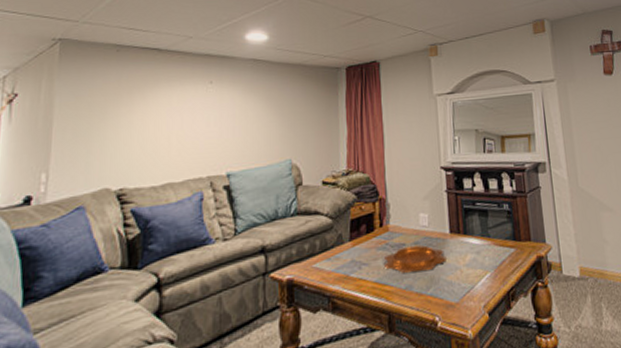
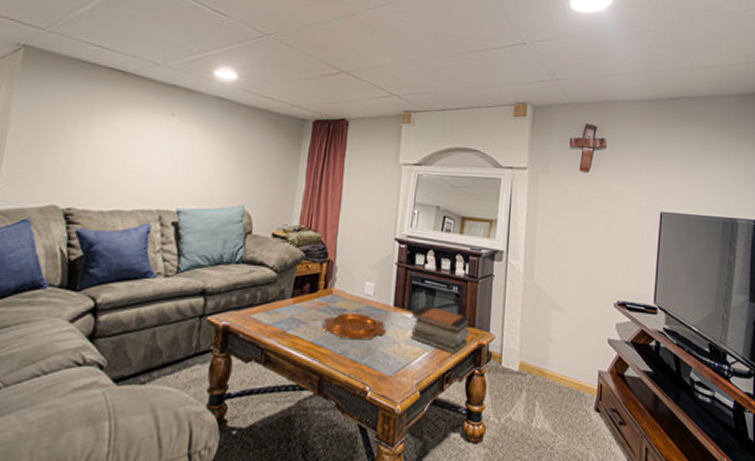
book stack: none [467,226,526,271] -> present [411,305,471,354]

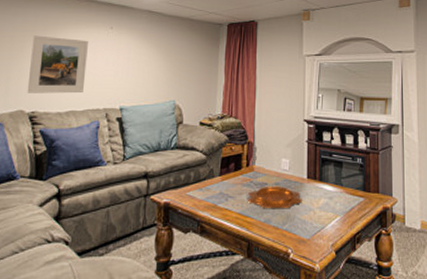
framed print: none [62,116,143,190] -> present [27,35,88,94]
book stack: present [411,305,471,354] -> none [323,176,375,218]

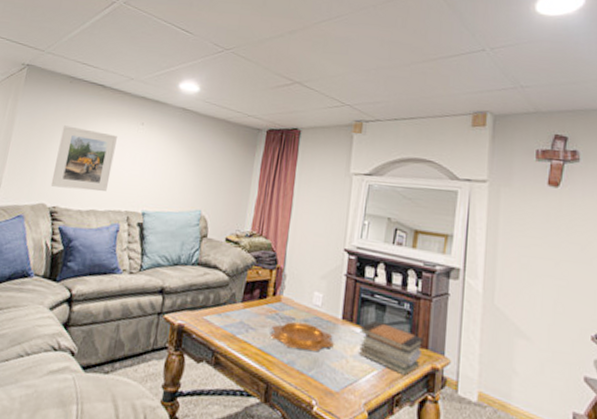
book stack: none [323,176,375,218] -> present [359,320,424,376]

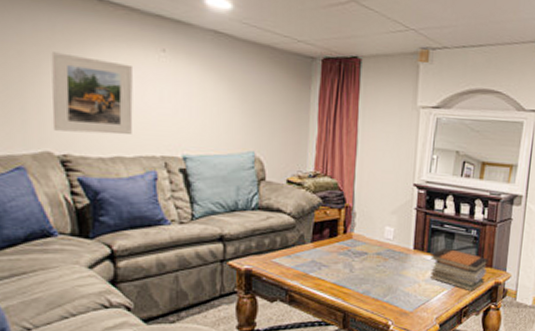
decorative bowl: present [270,321,334,351] -> none [343,256,407,281]

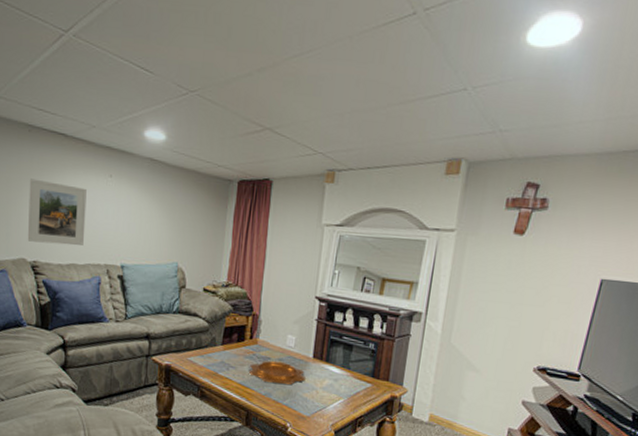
decorative bowl: none [343,256,407,281] -> present [248,360,306,385]
book stack: present [430,248,489,292] -> none [328,358,386,403]

